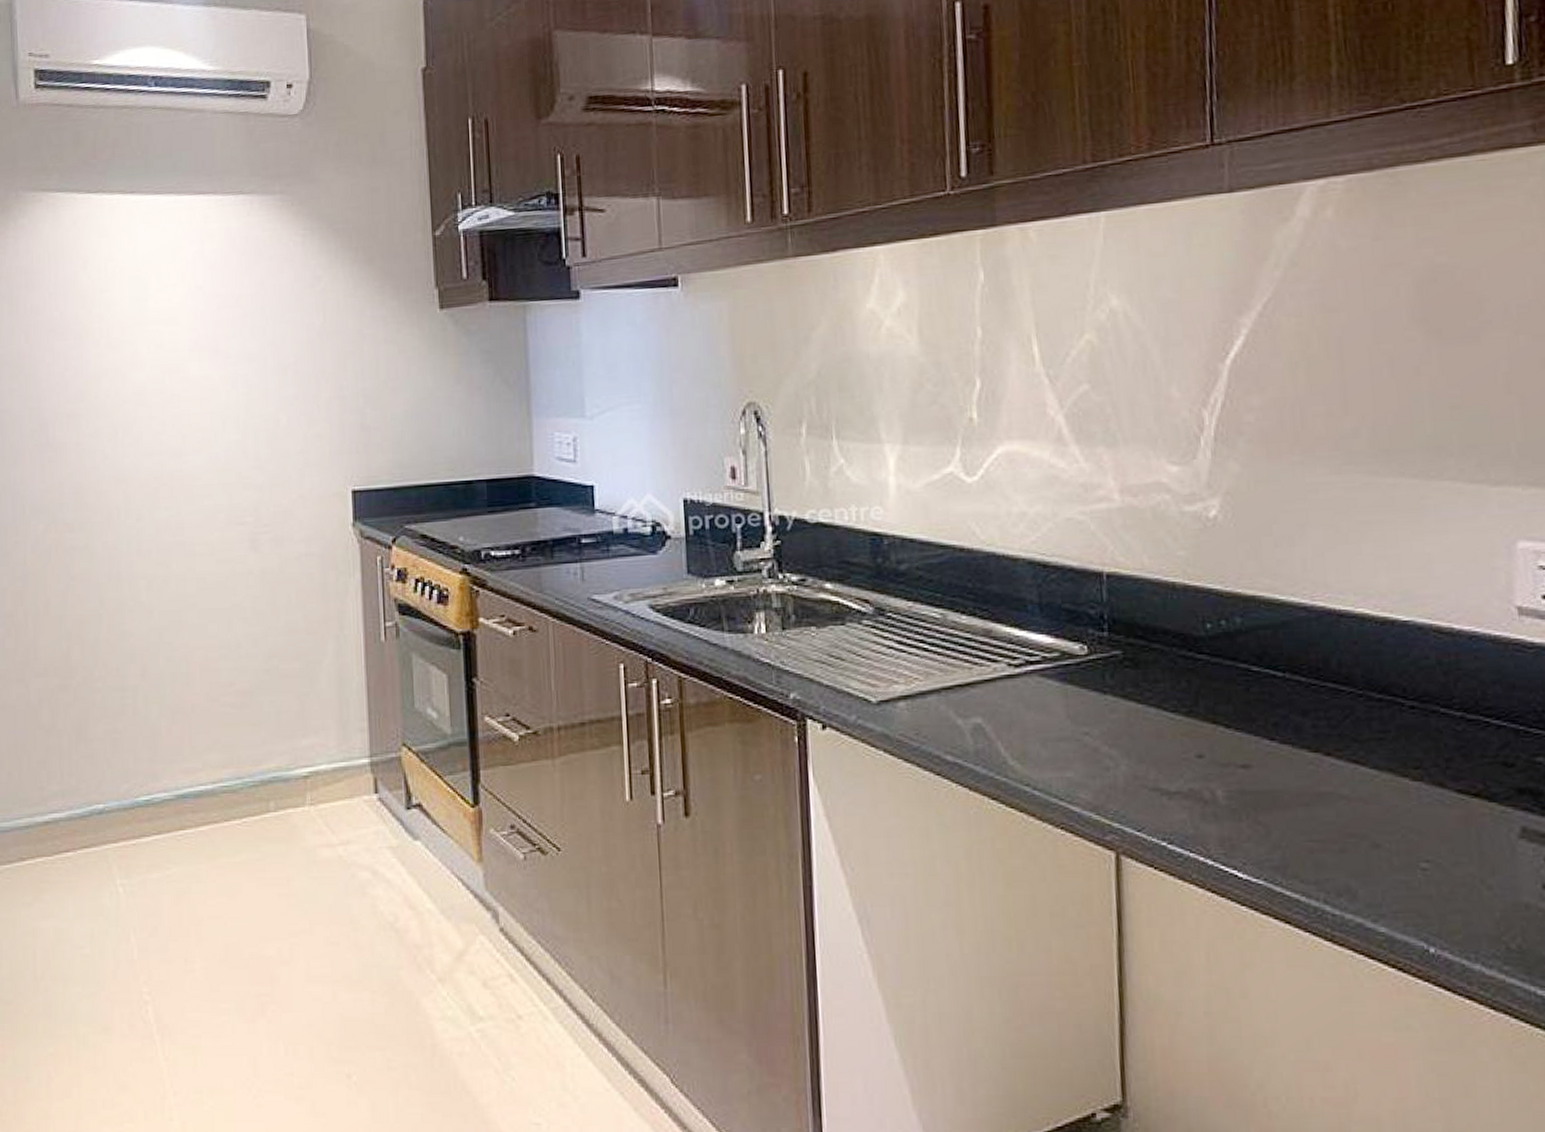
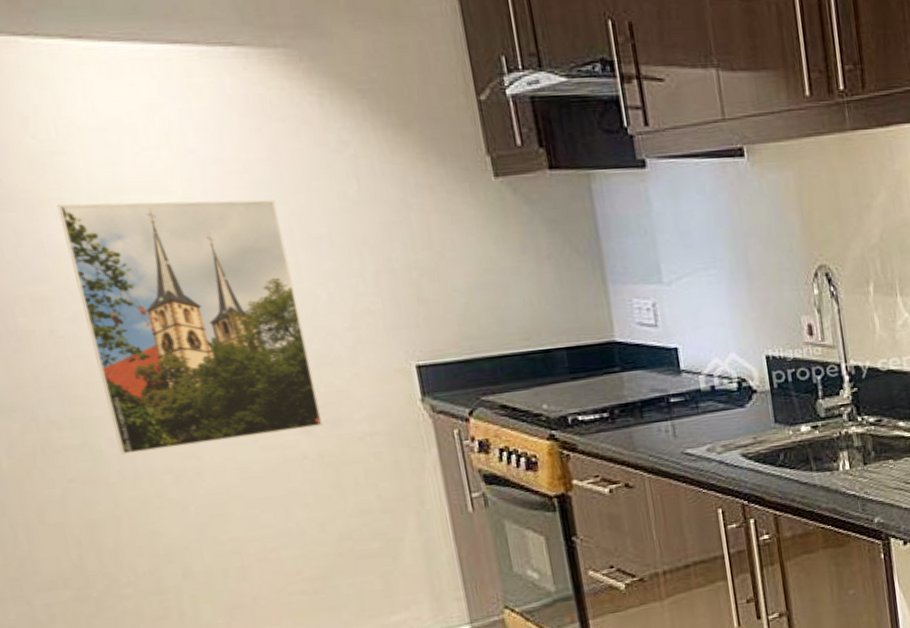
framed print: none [97,330,268,559] -> present [57,199,323,456]

